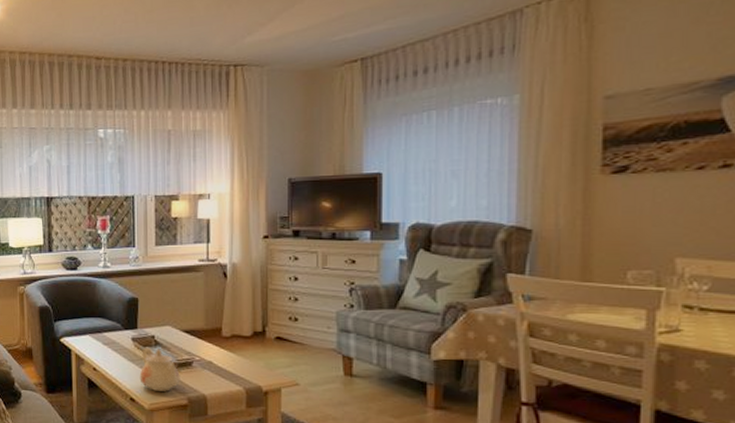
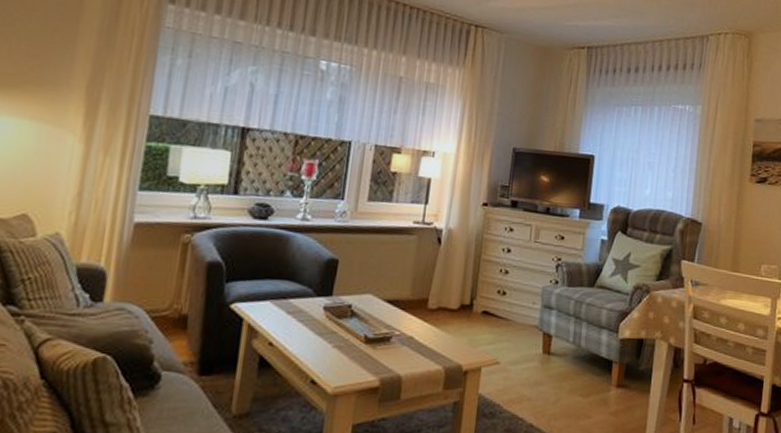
teapot: present [139,347,180,391] -> none [326,318,375,372]

